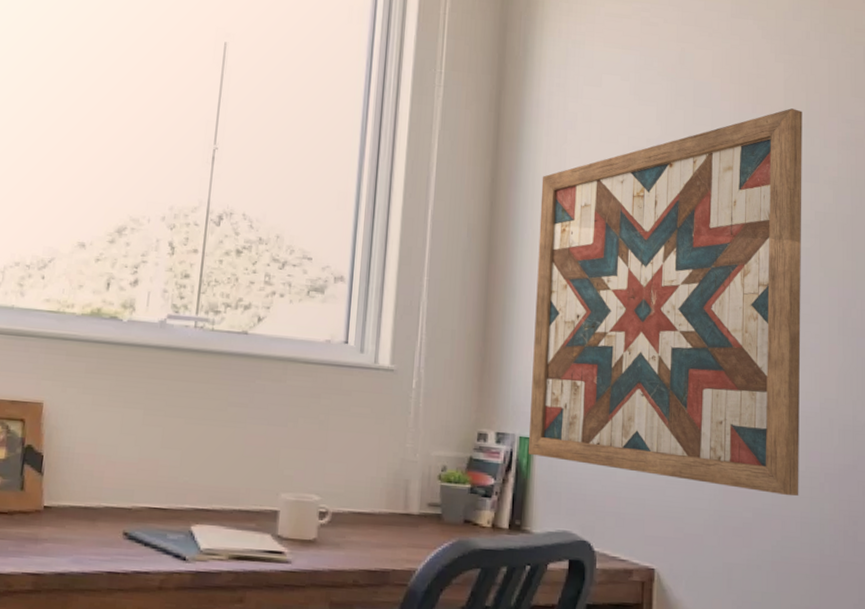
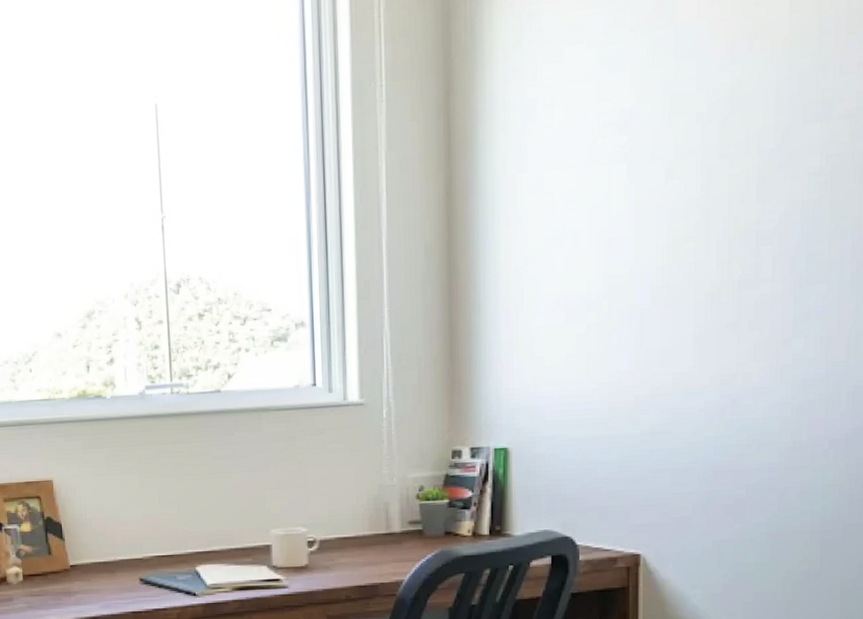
wall art: present [528,108,802,497] -> none [501,35,813,468]

